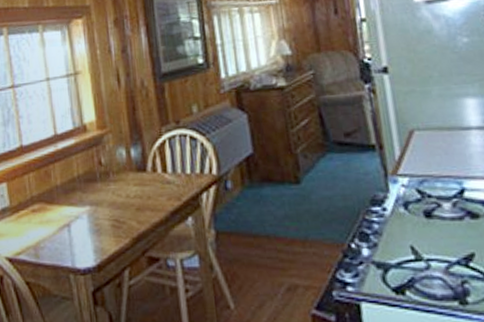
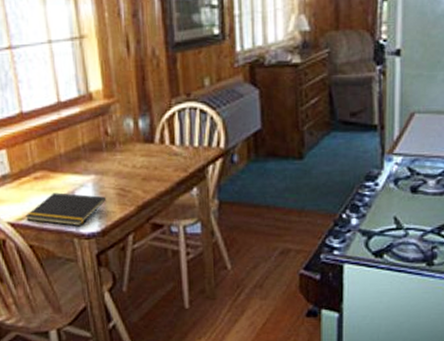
notepad: none [23,225,102,260] -> present [25,192,107,226]

